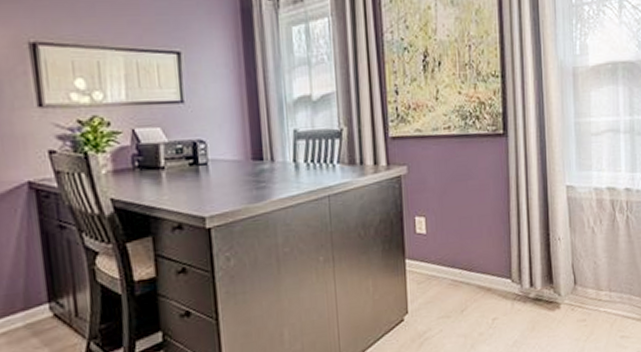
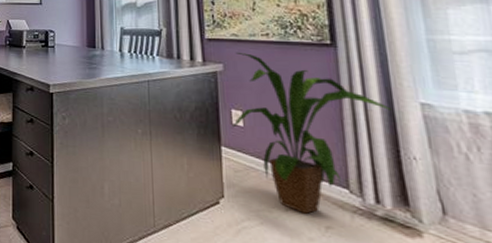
house plant: none [415,150,546,311] -> present [231,52,392,214]

